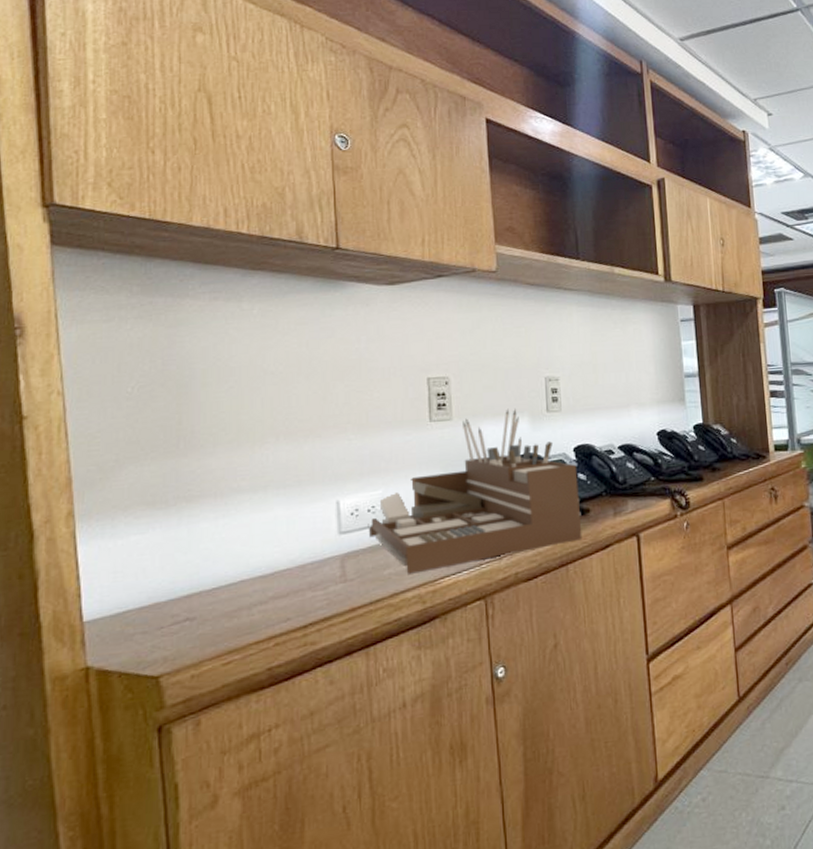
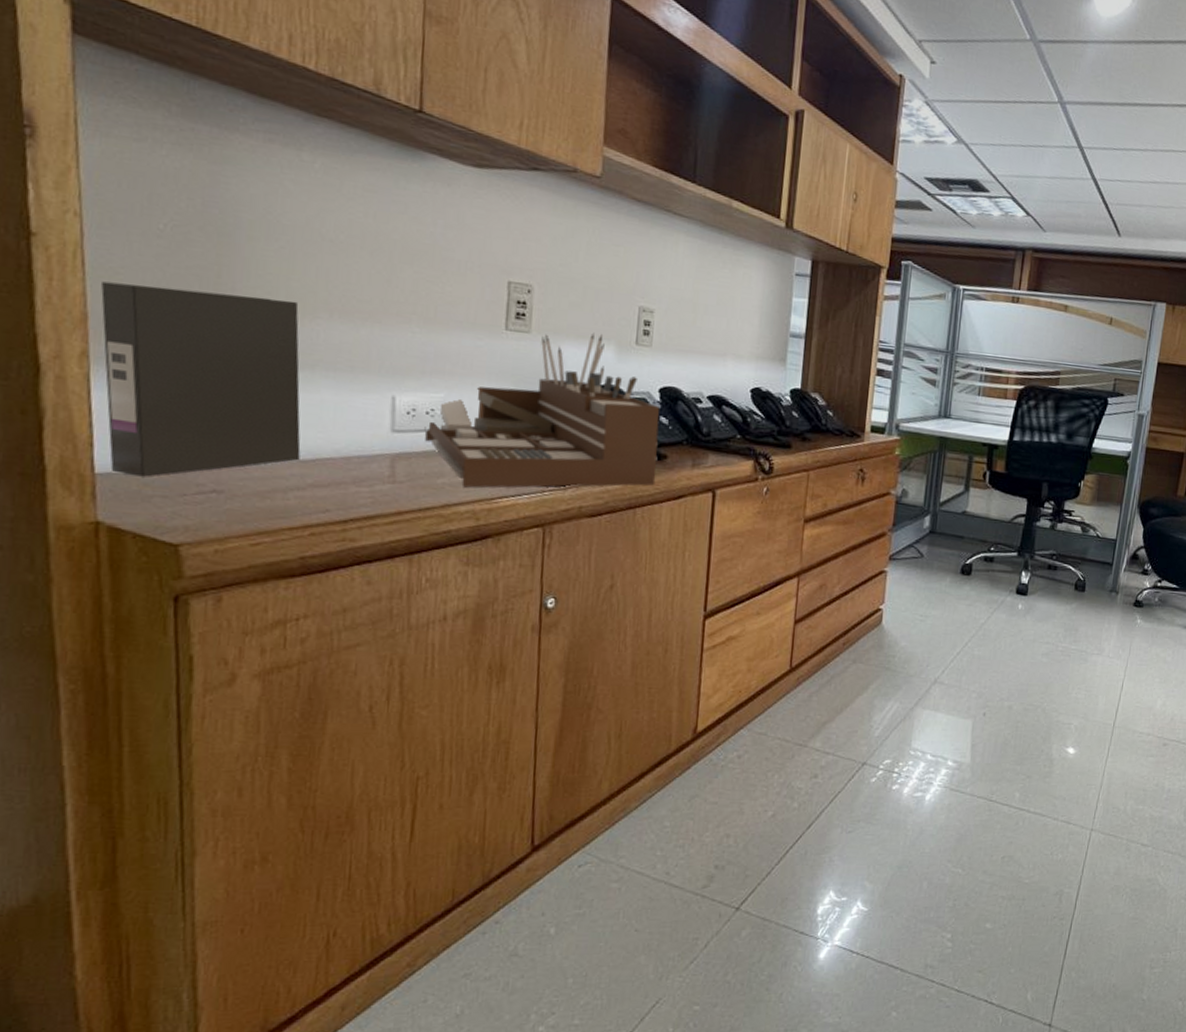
binder: none [82,432,260,618] -> present [101,281,301,477]

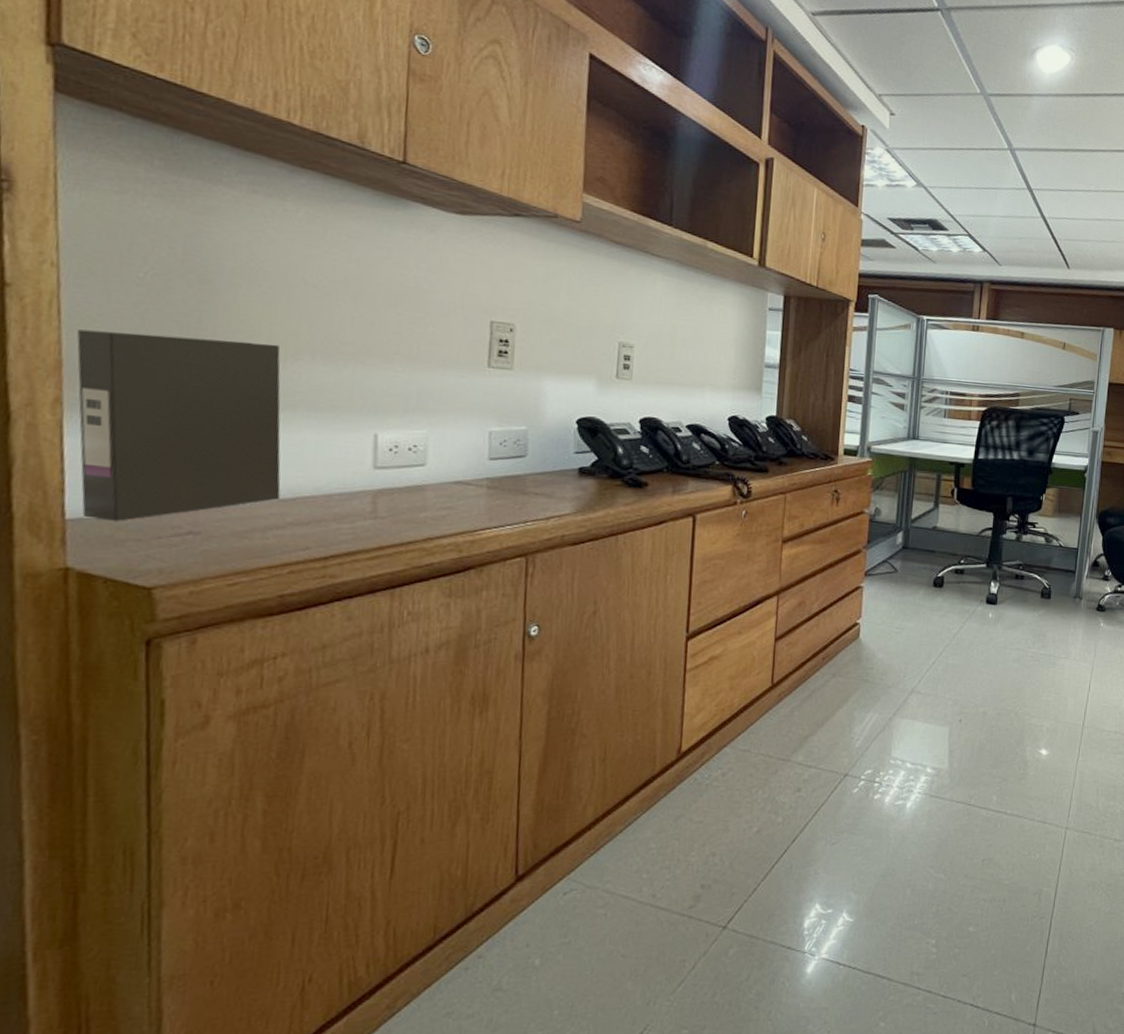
desk organizer: present [424,332,660,488] -> none [406,367,641,521]

